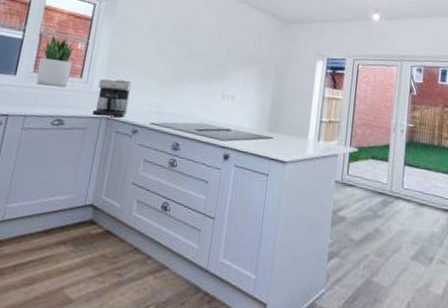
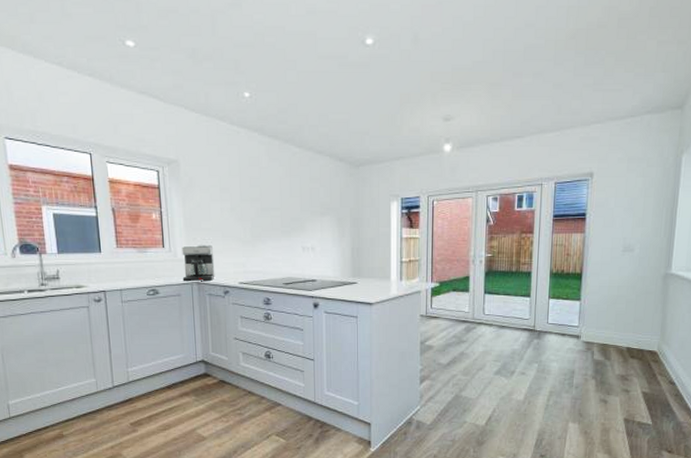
planter: present [36,36,77,88] -> none [117,209,153,259]

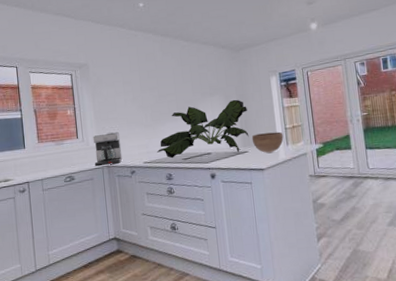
plant: none [254,223,361,283] -> present [156,99,249,159]
bowl: none [362,264,398,287] -> present [251,132,284,154]

